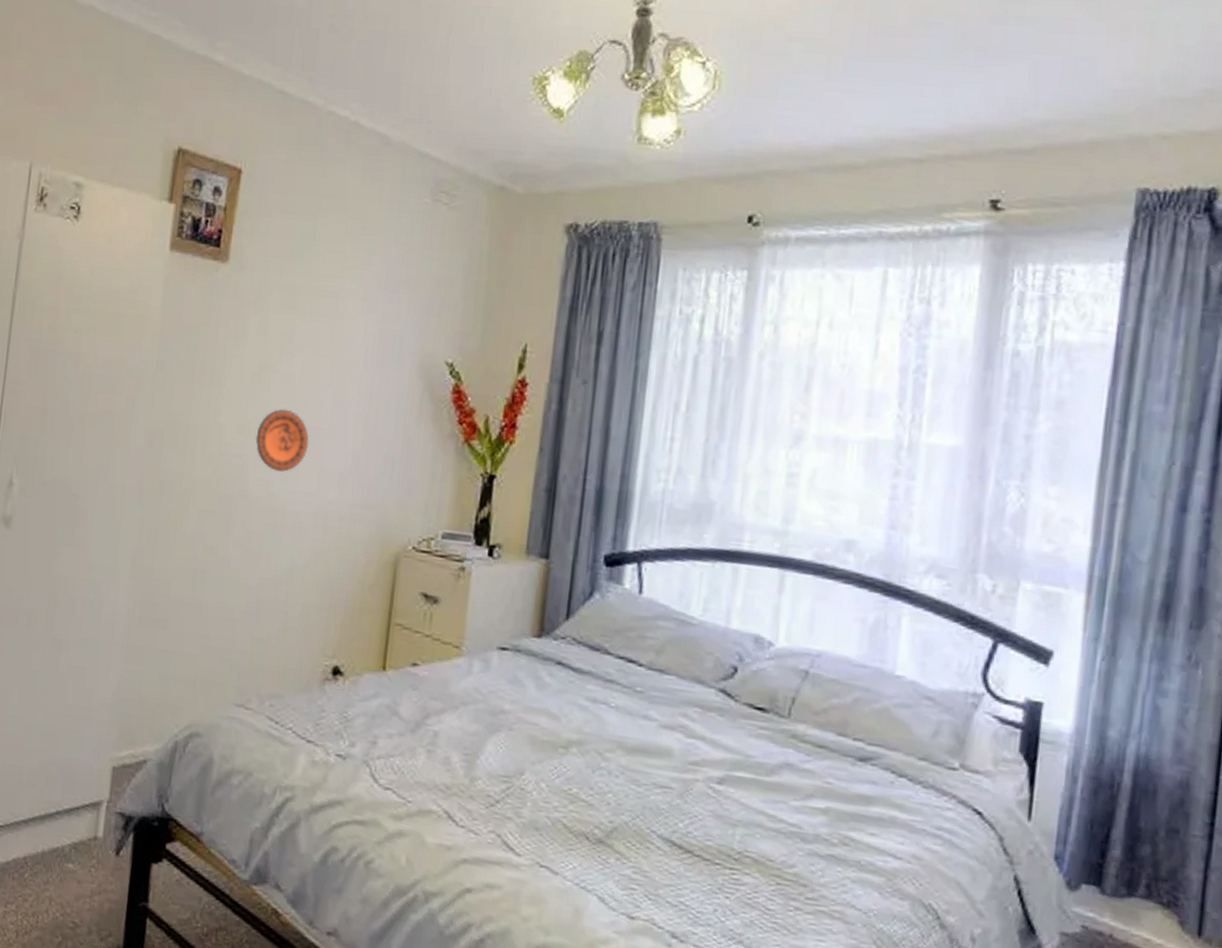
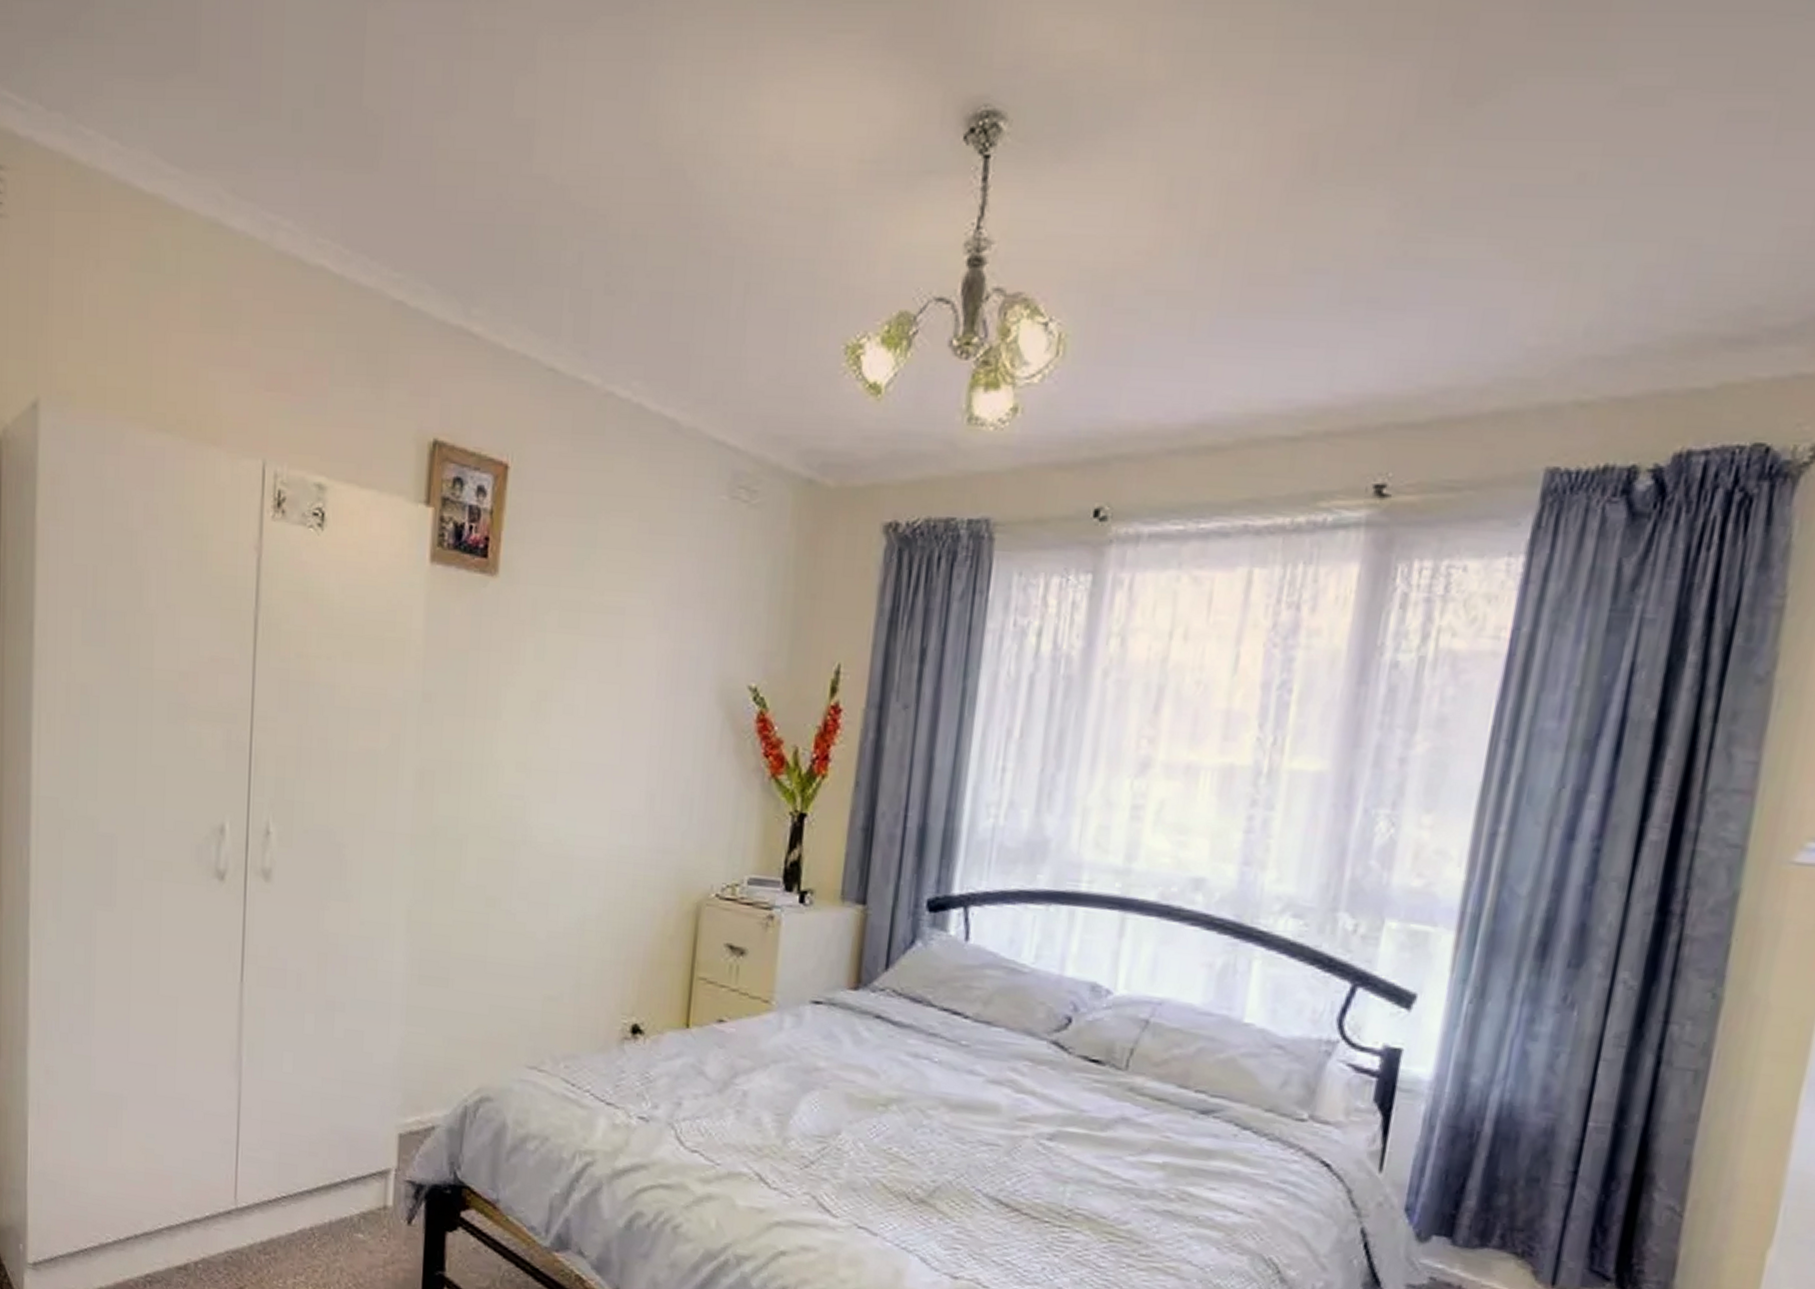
decorative plate: present [255,409,309,472] -> none [537,743,597,814]

